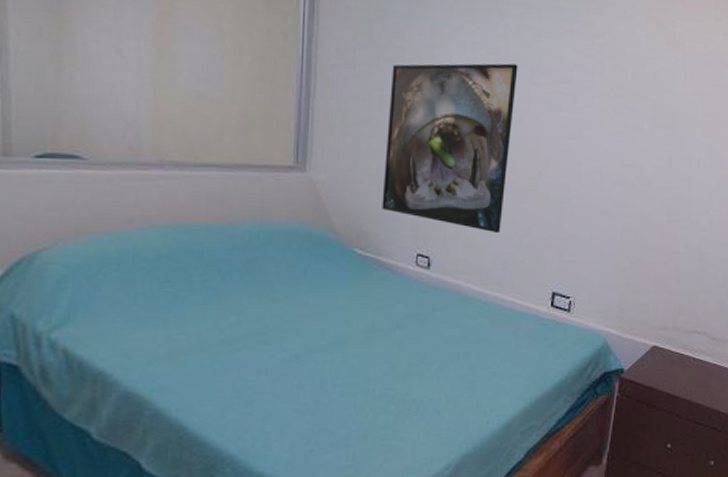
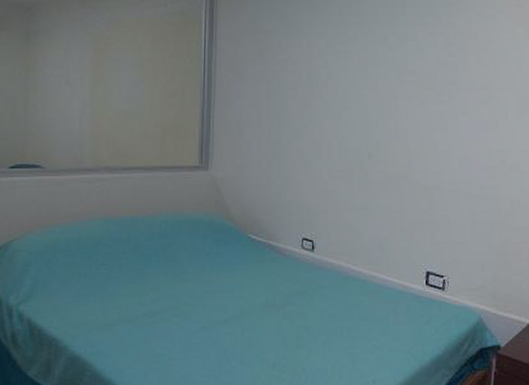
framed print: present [382,63,518,234] -> none [271,66,386,218]

